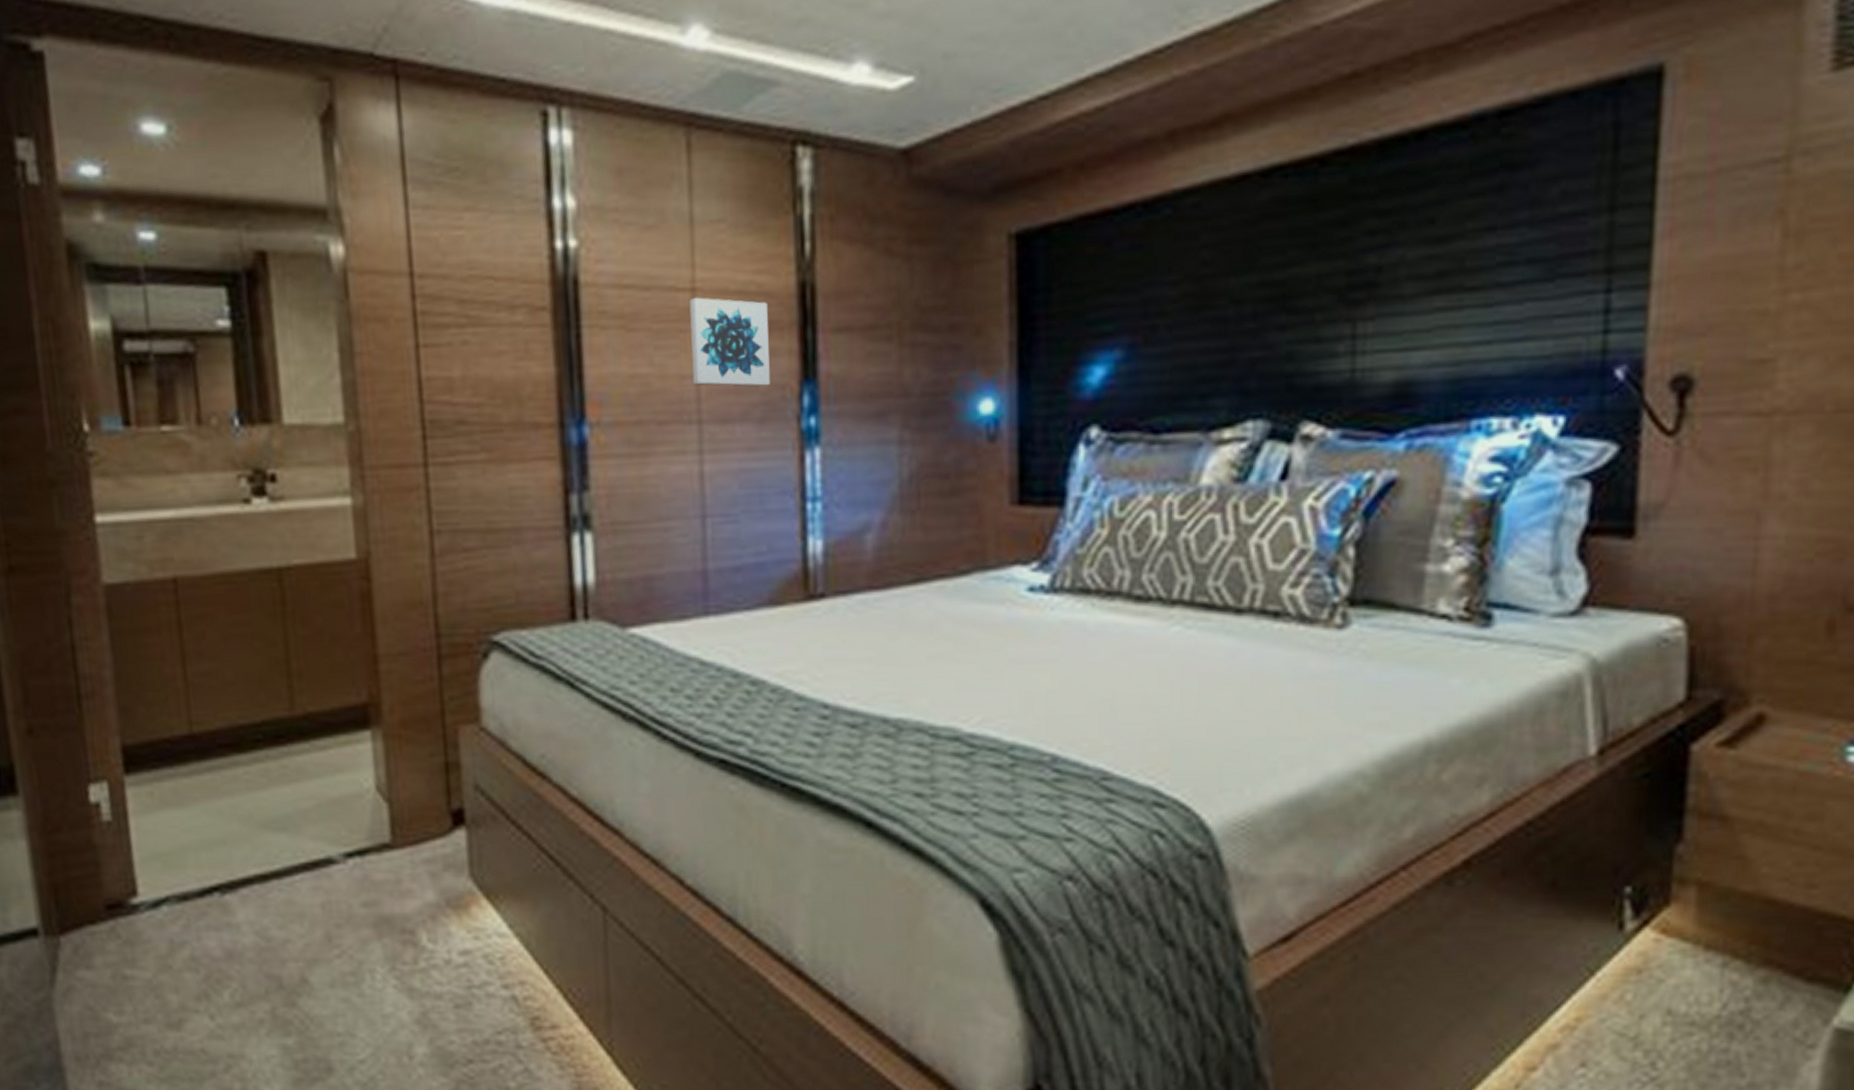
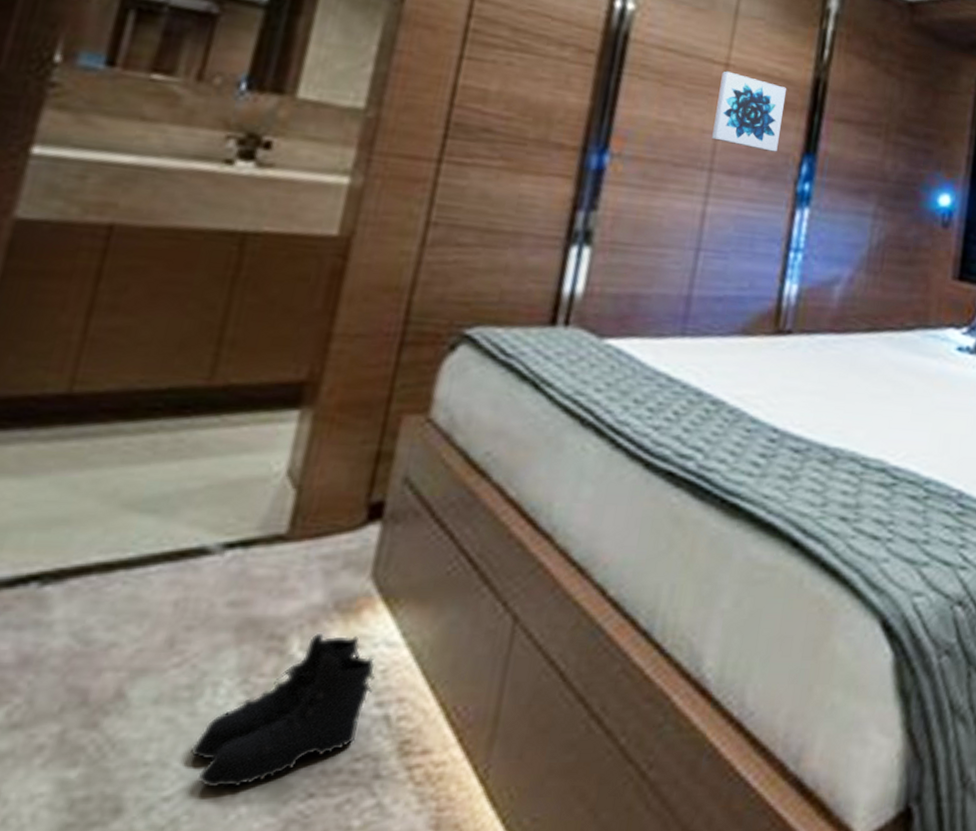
boots: none [369,928,497,1054] -> present [191,634,375,788]

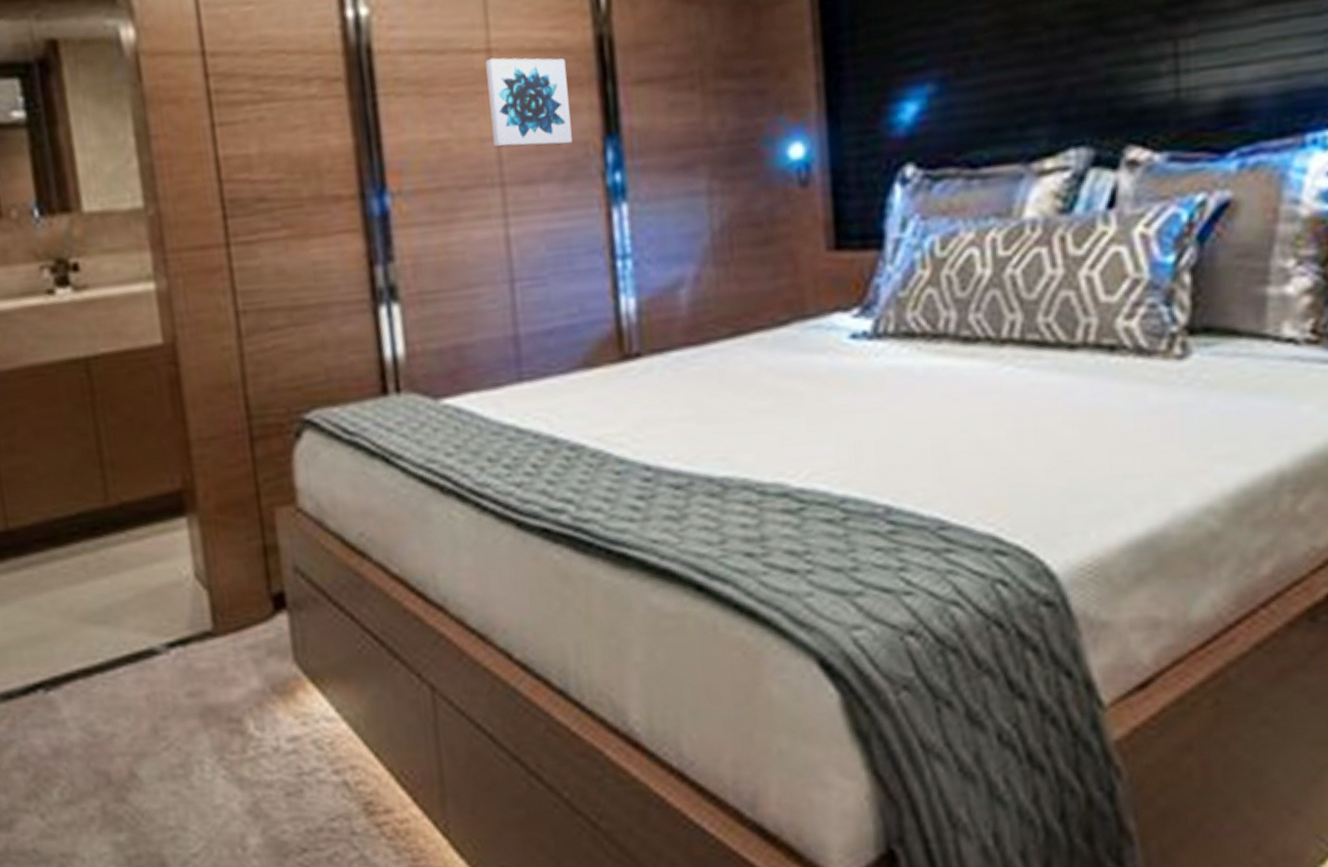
boots: present [191,634,375,788] -> none [199,714,328,846]

